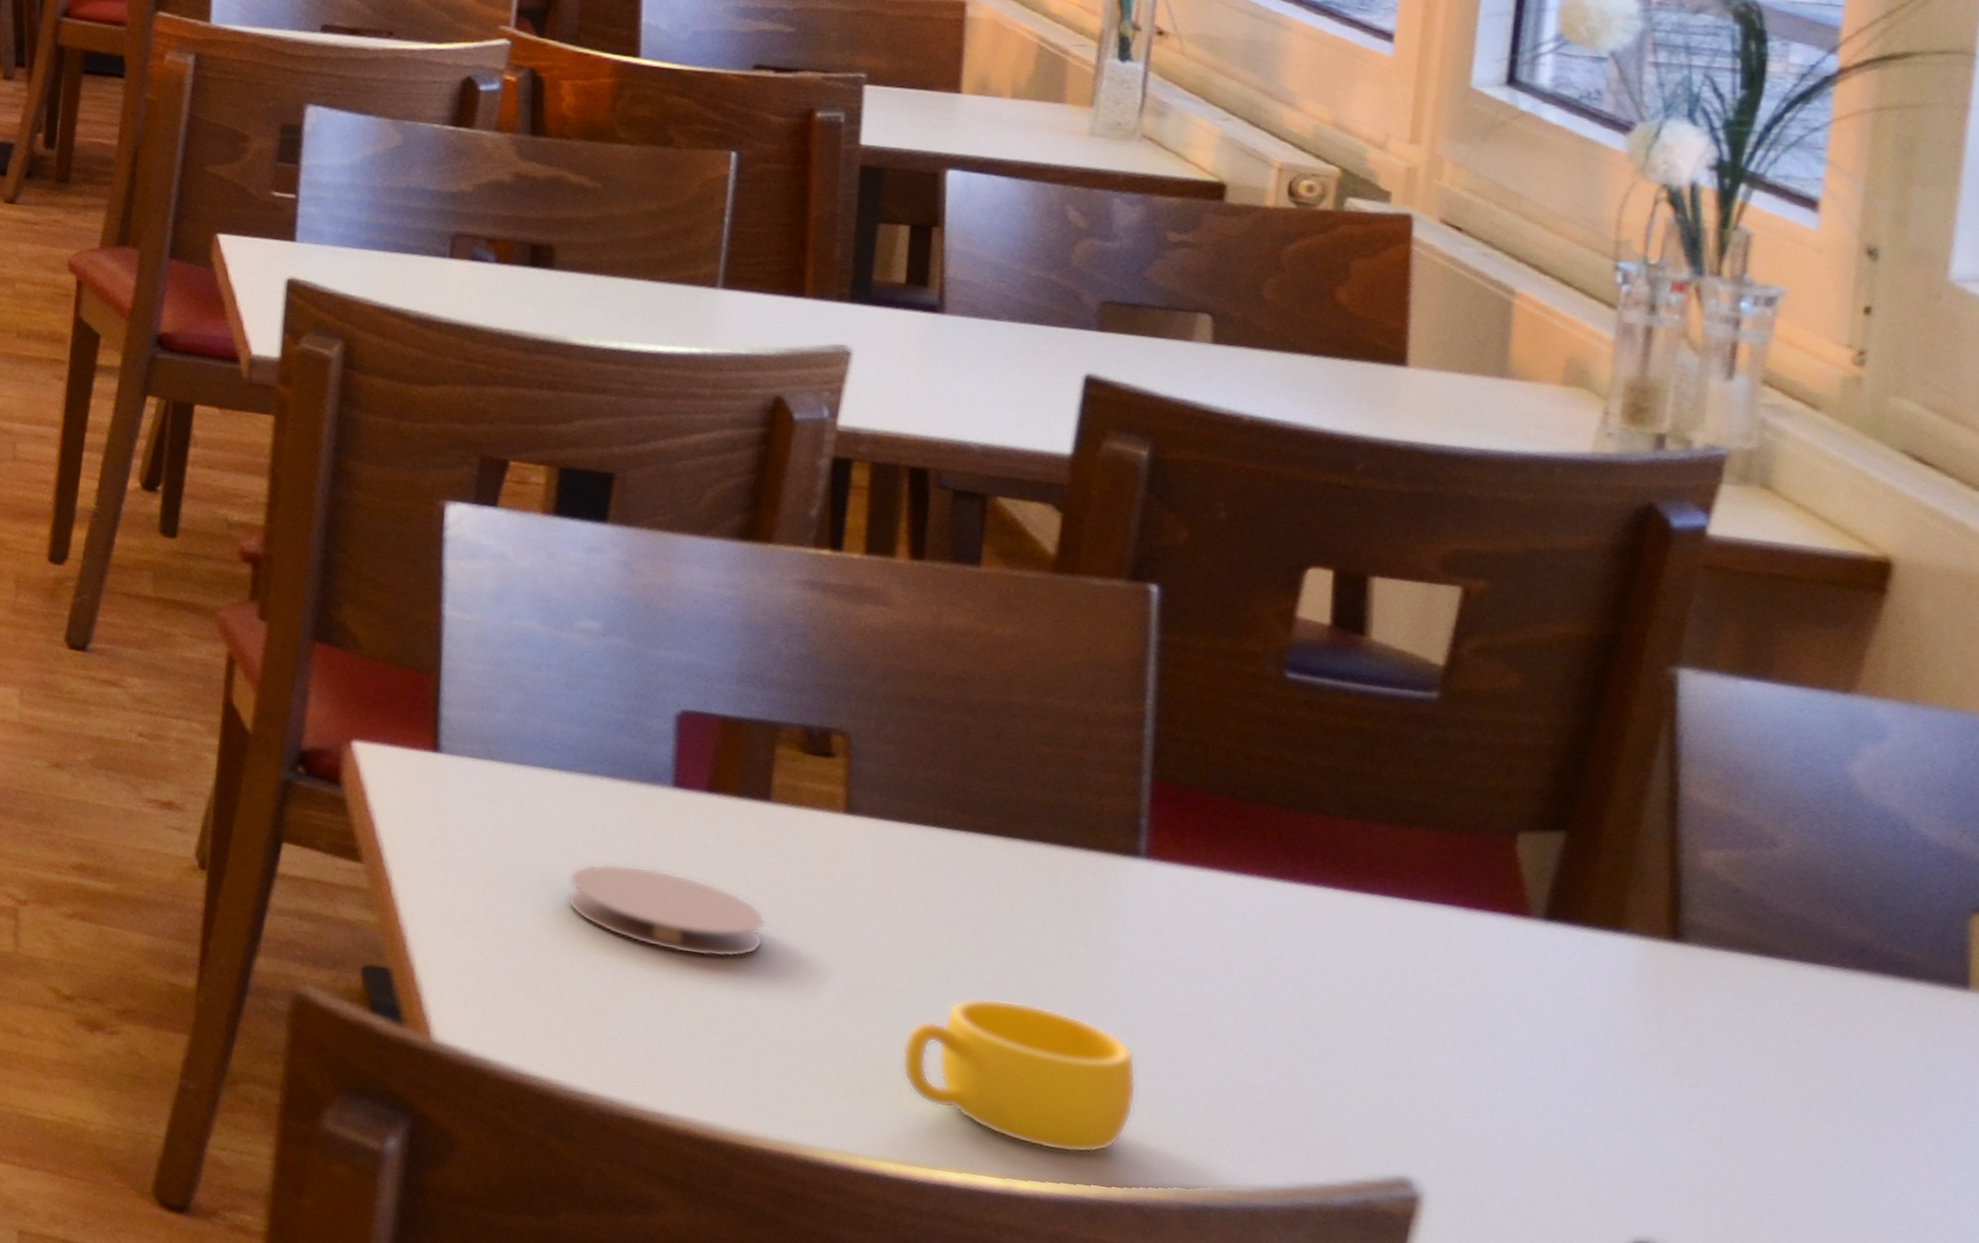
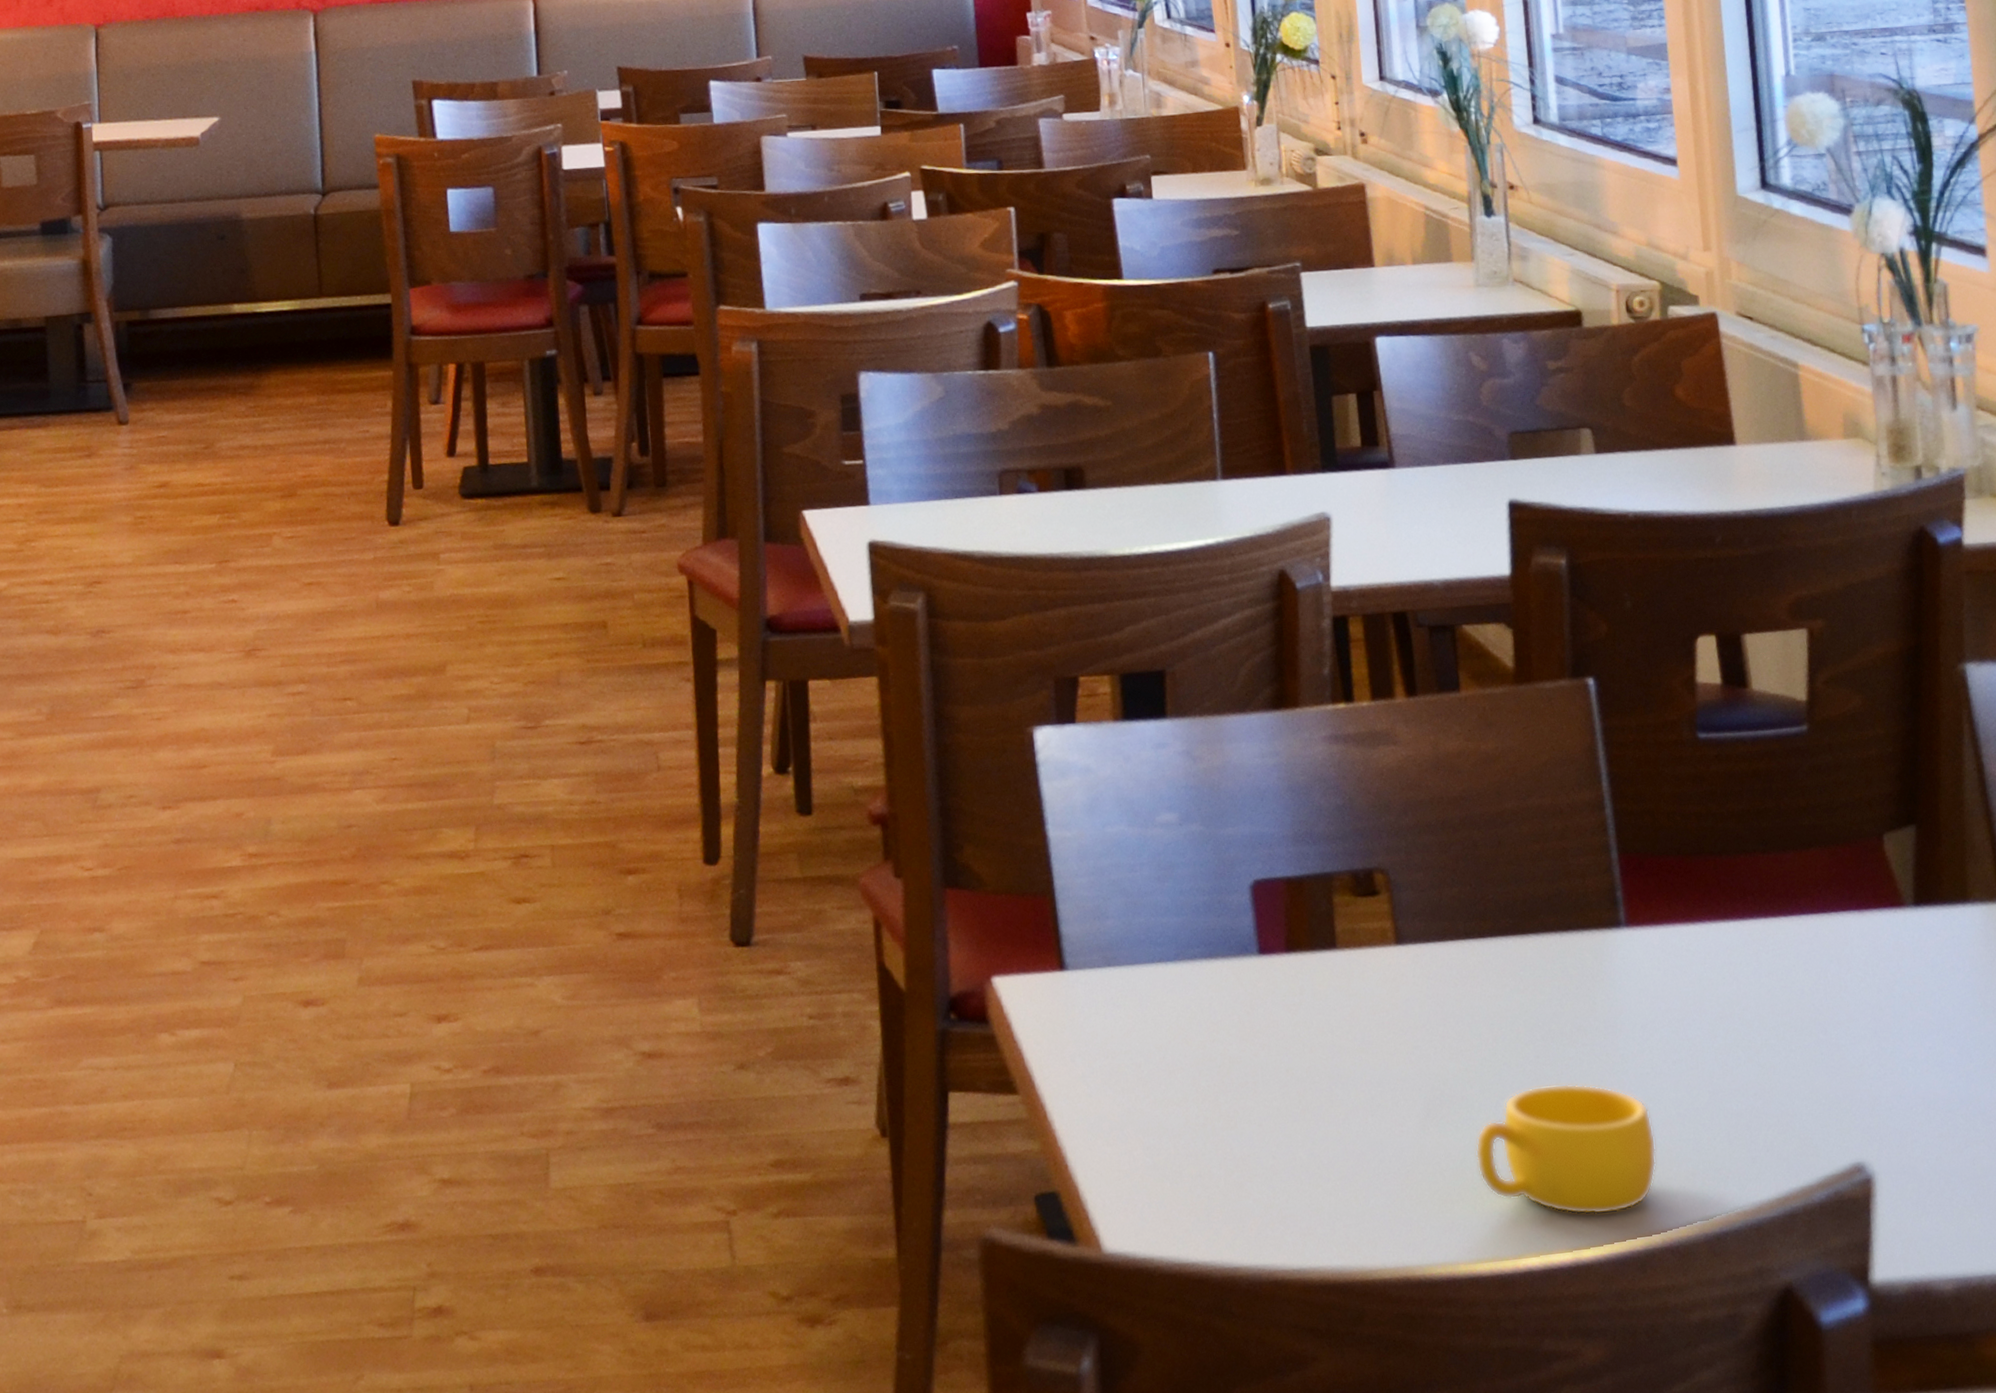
coaster: present [566,863,766,958] -> none [1189,1036,1353,1112]

